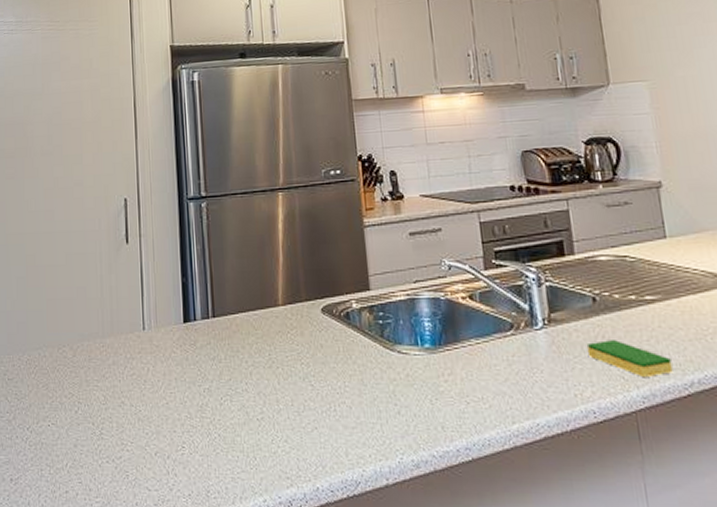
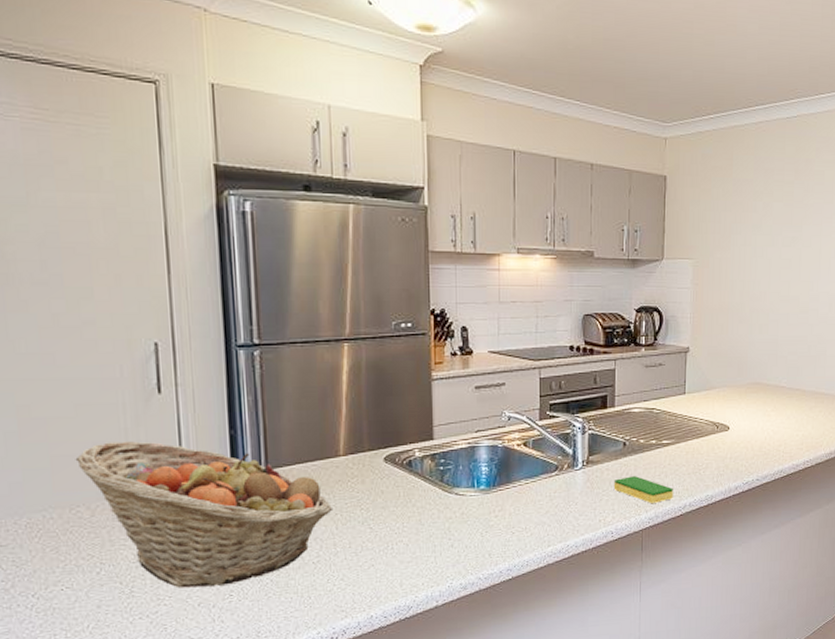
fruit basket: none [64,287,274,436] -> present [75,441,332,588]

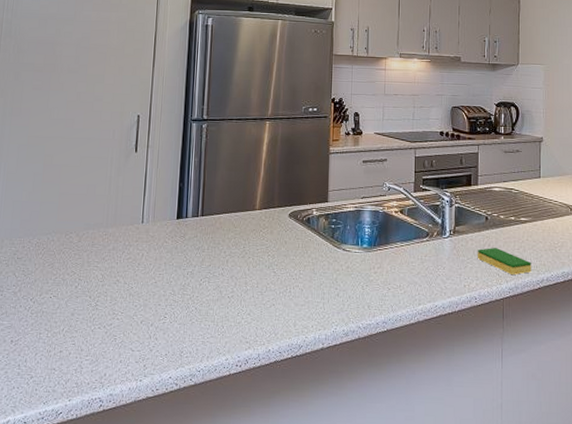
fruit basket: present [75,441,332,588] -> none [75,186,247,308]

